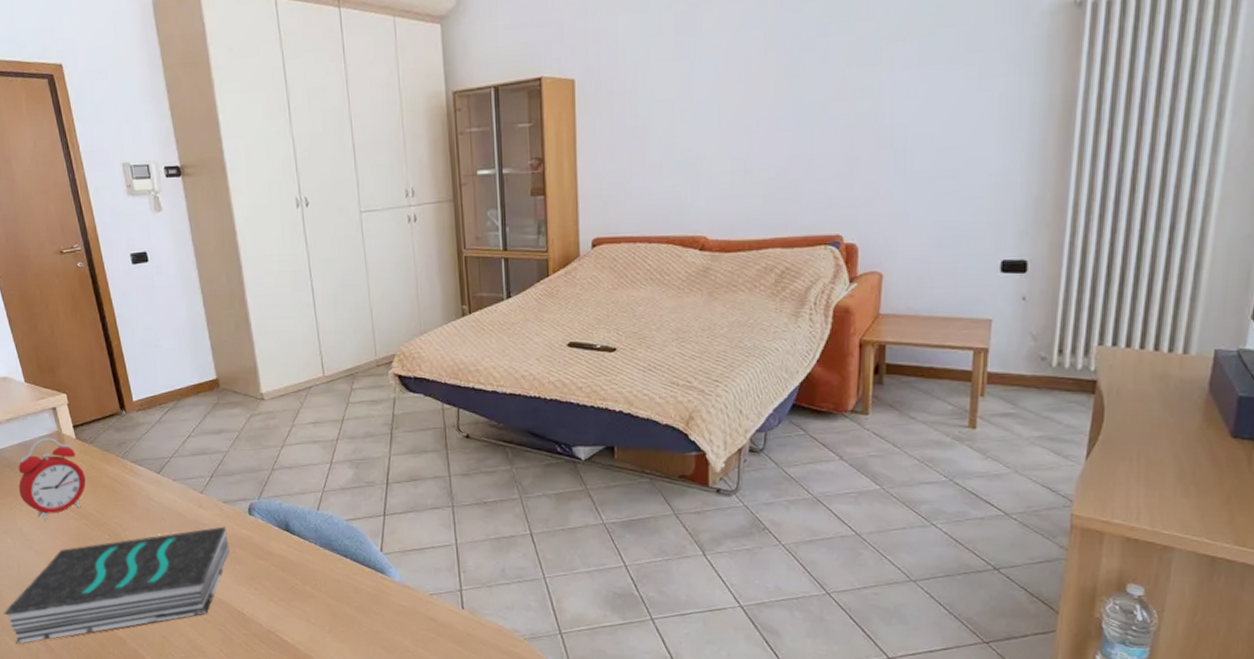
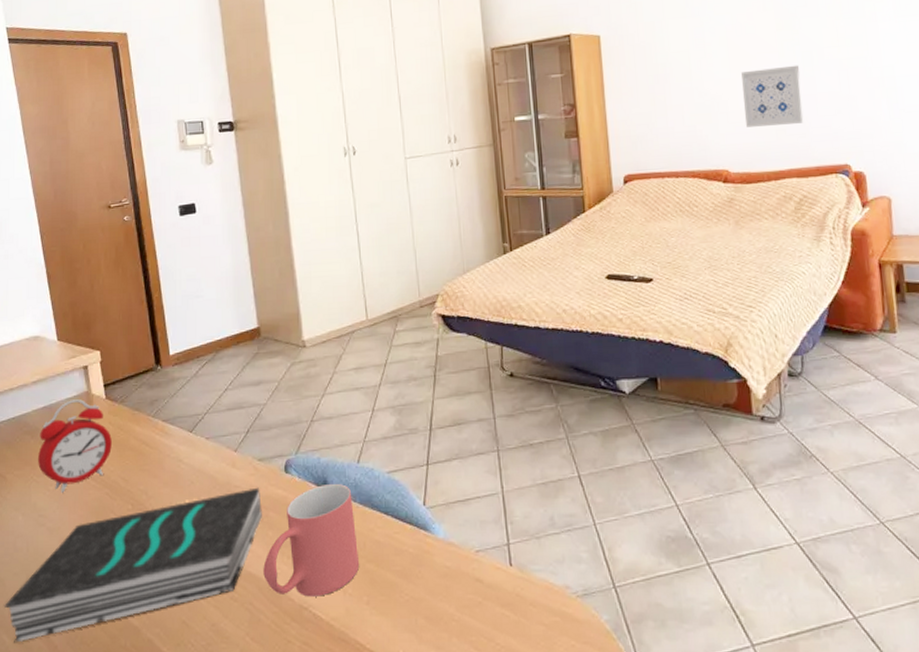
mug: none [232,527,322,624] -> present [263,483,360,597]
wall art: none [729,120,799,190] -> present [741,65,804,127]

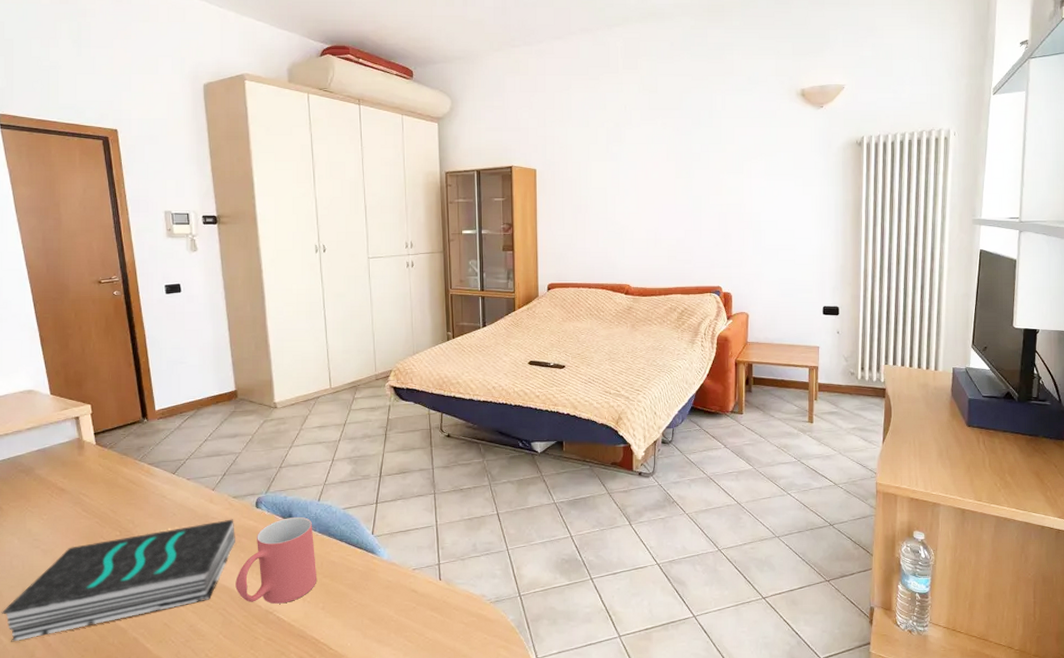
alarm clock: present [38,399,112,493] -> none [33,445,101,521]
wall art: present [741,65,804,127] -> none [645,206,691,253]

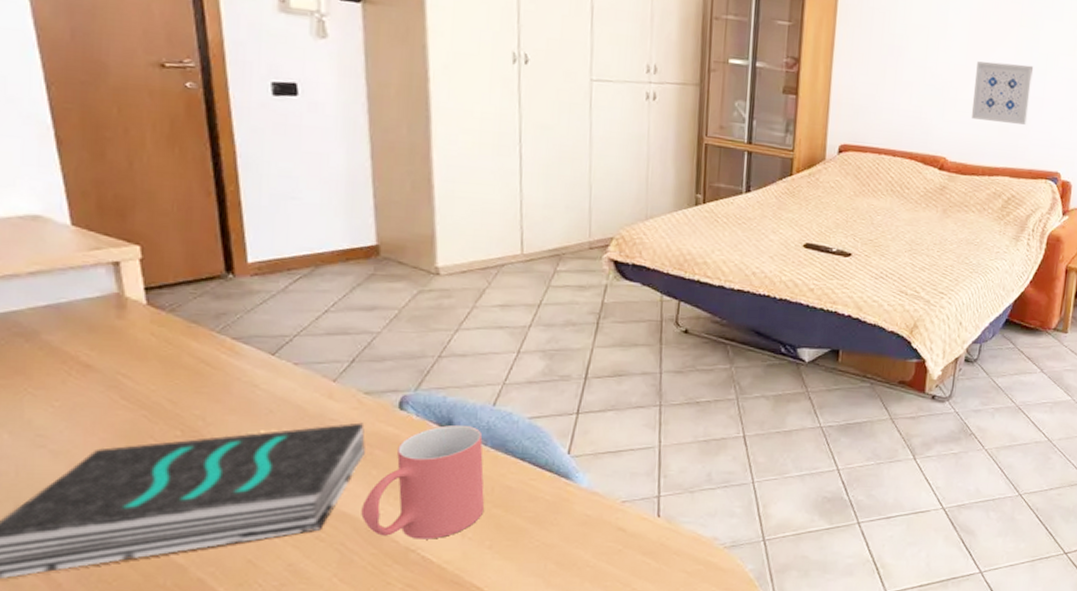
wall art: none [645,206,691,253] -> present [971,61,1034,125]

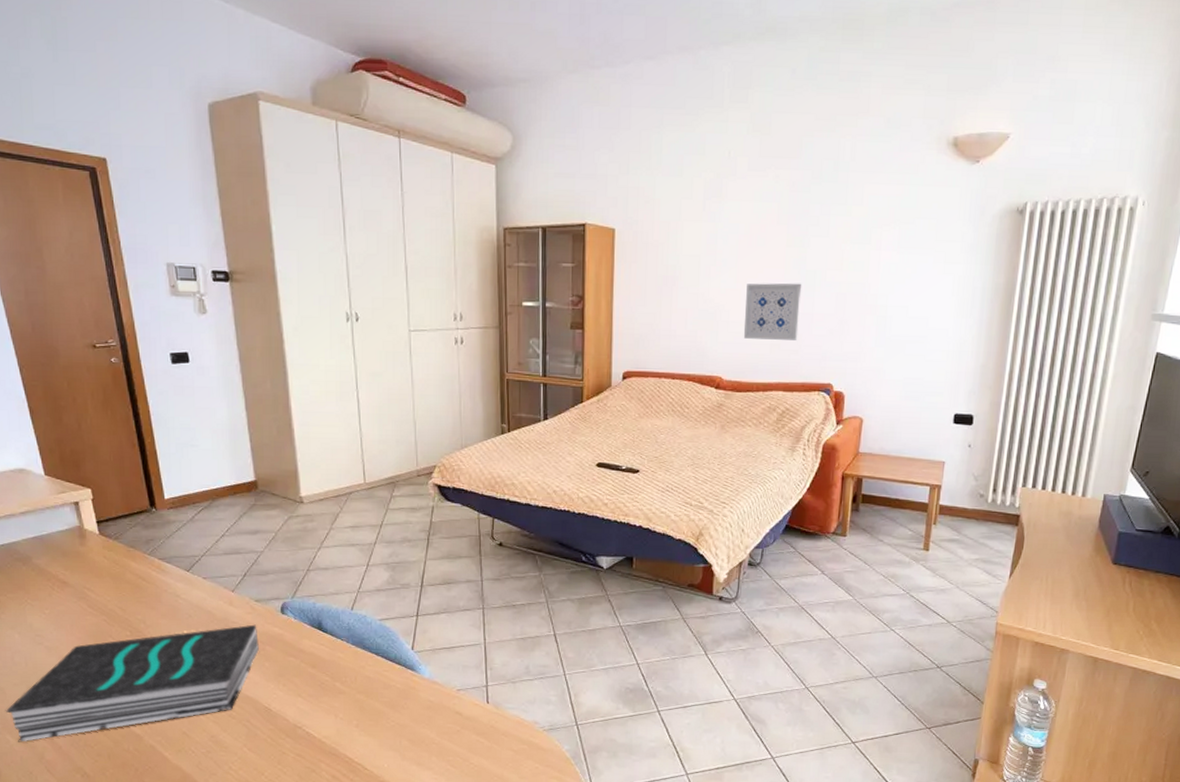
mug: present [361,424,485,539] -> none [260,625,351,719]

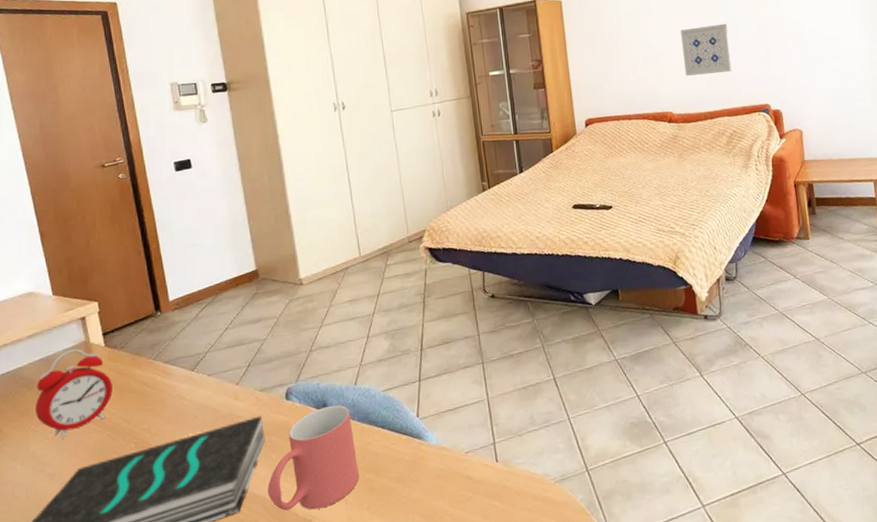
alarm clock: none [31,533,108,617] -> present [36,349,113,439]
mug: none [260,625,351,719] -> present [267,405,360,511]

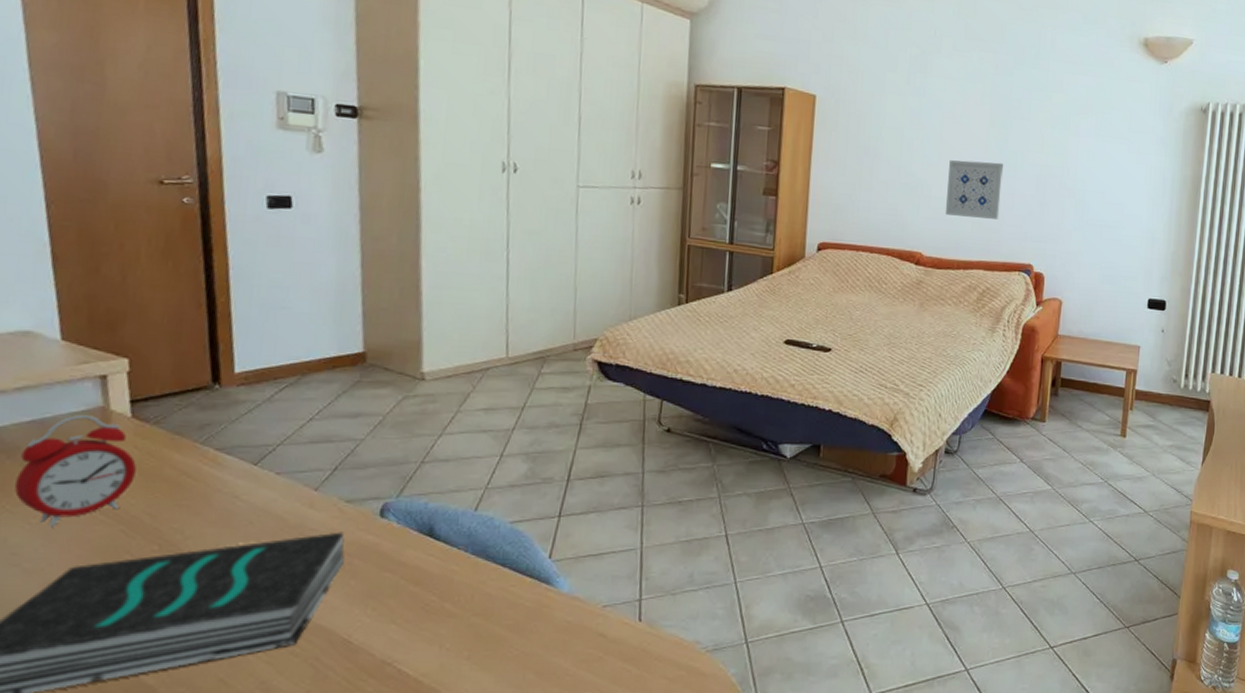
mug: present [267,405,360,511] -> none [337,531,464,652]

